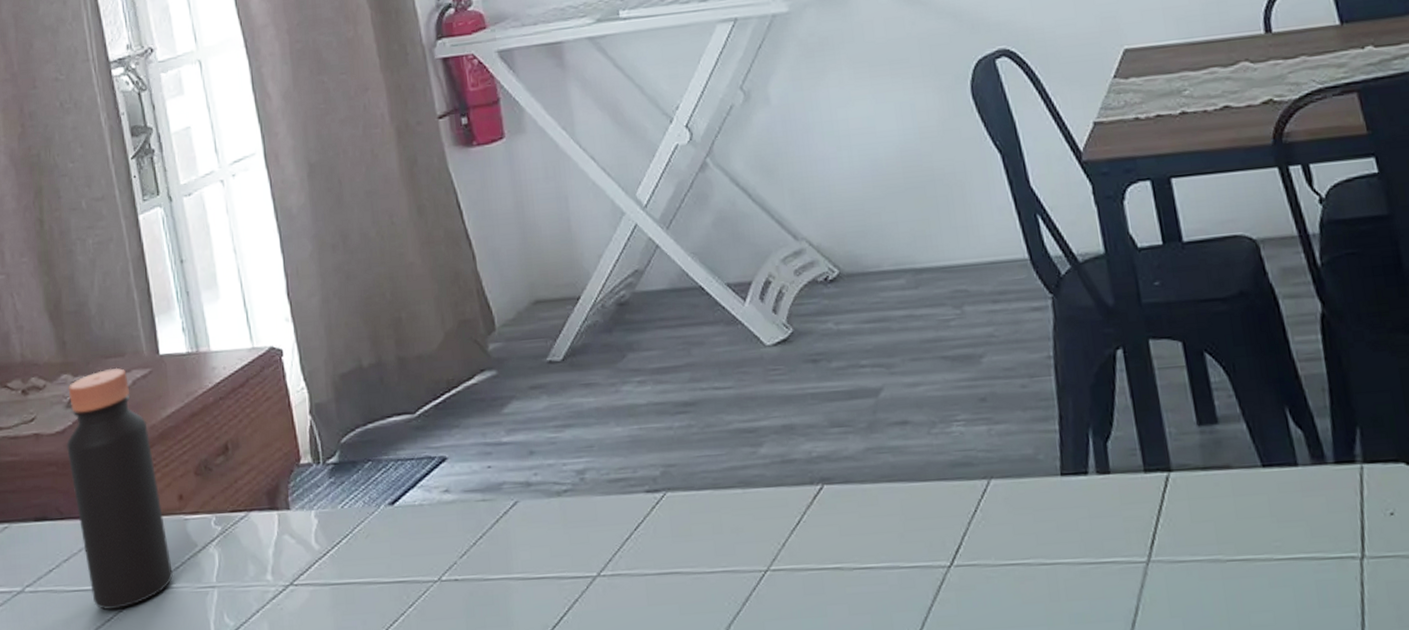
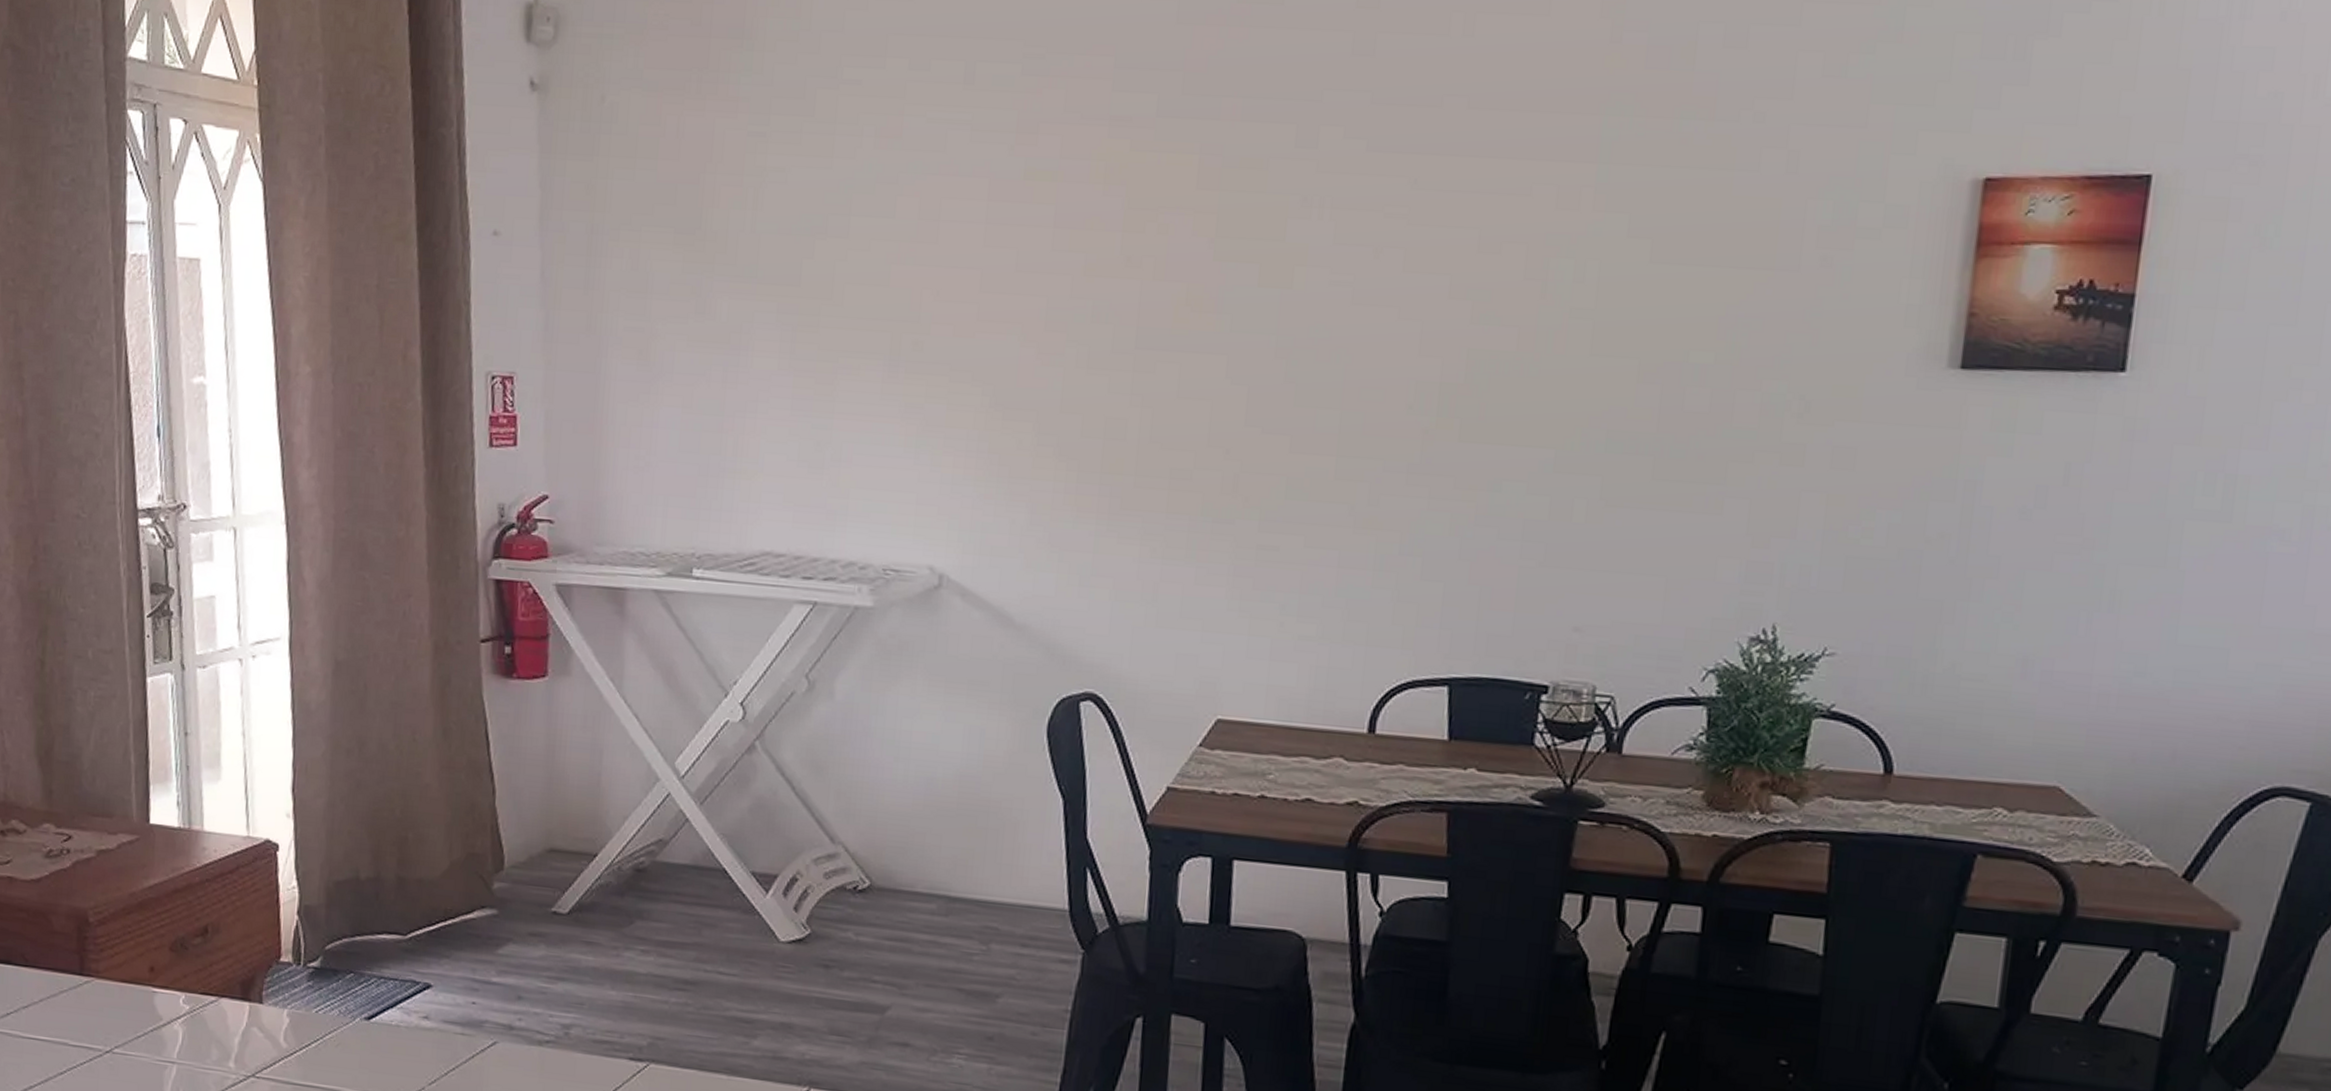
bottle: present [67,367,173,610] -> none [40,827,134,1065]

